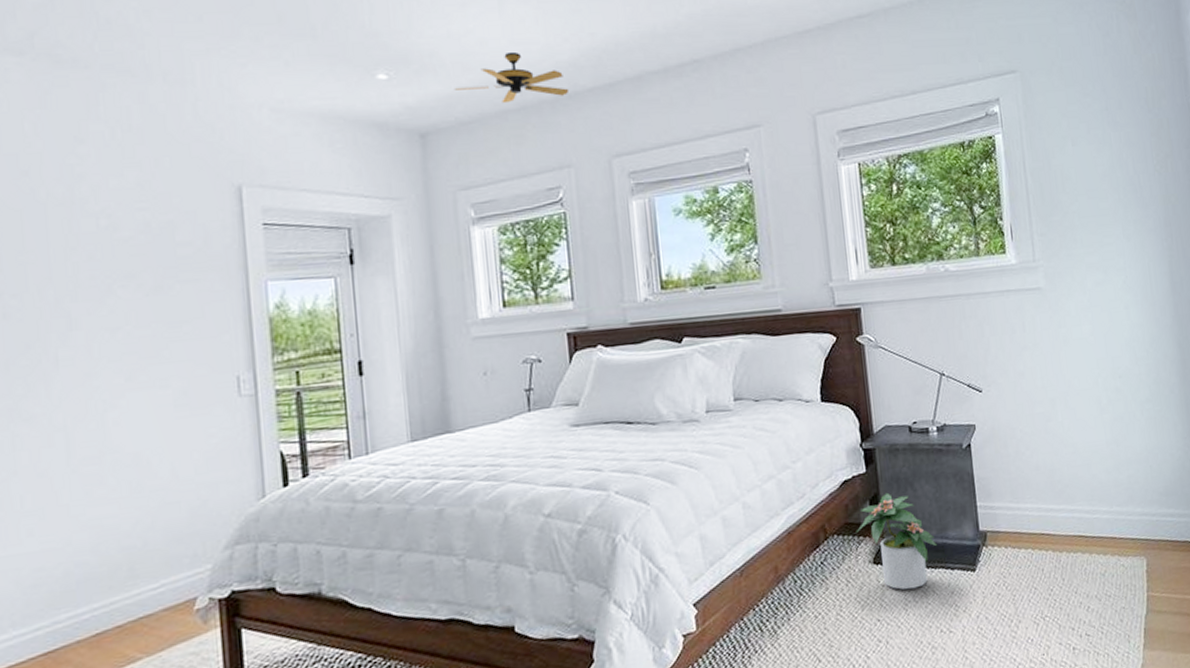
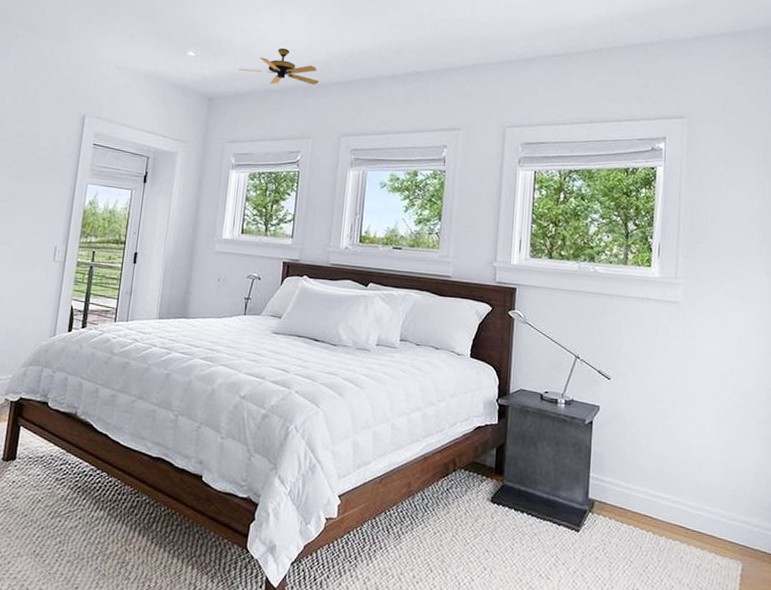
potted plant: present [856,492,937,591] -> none [480,445,548,533]

